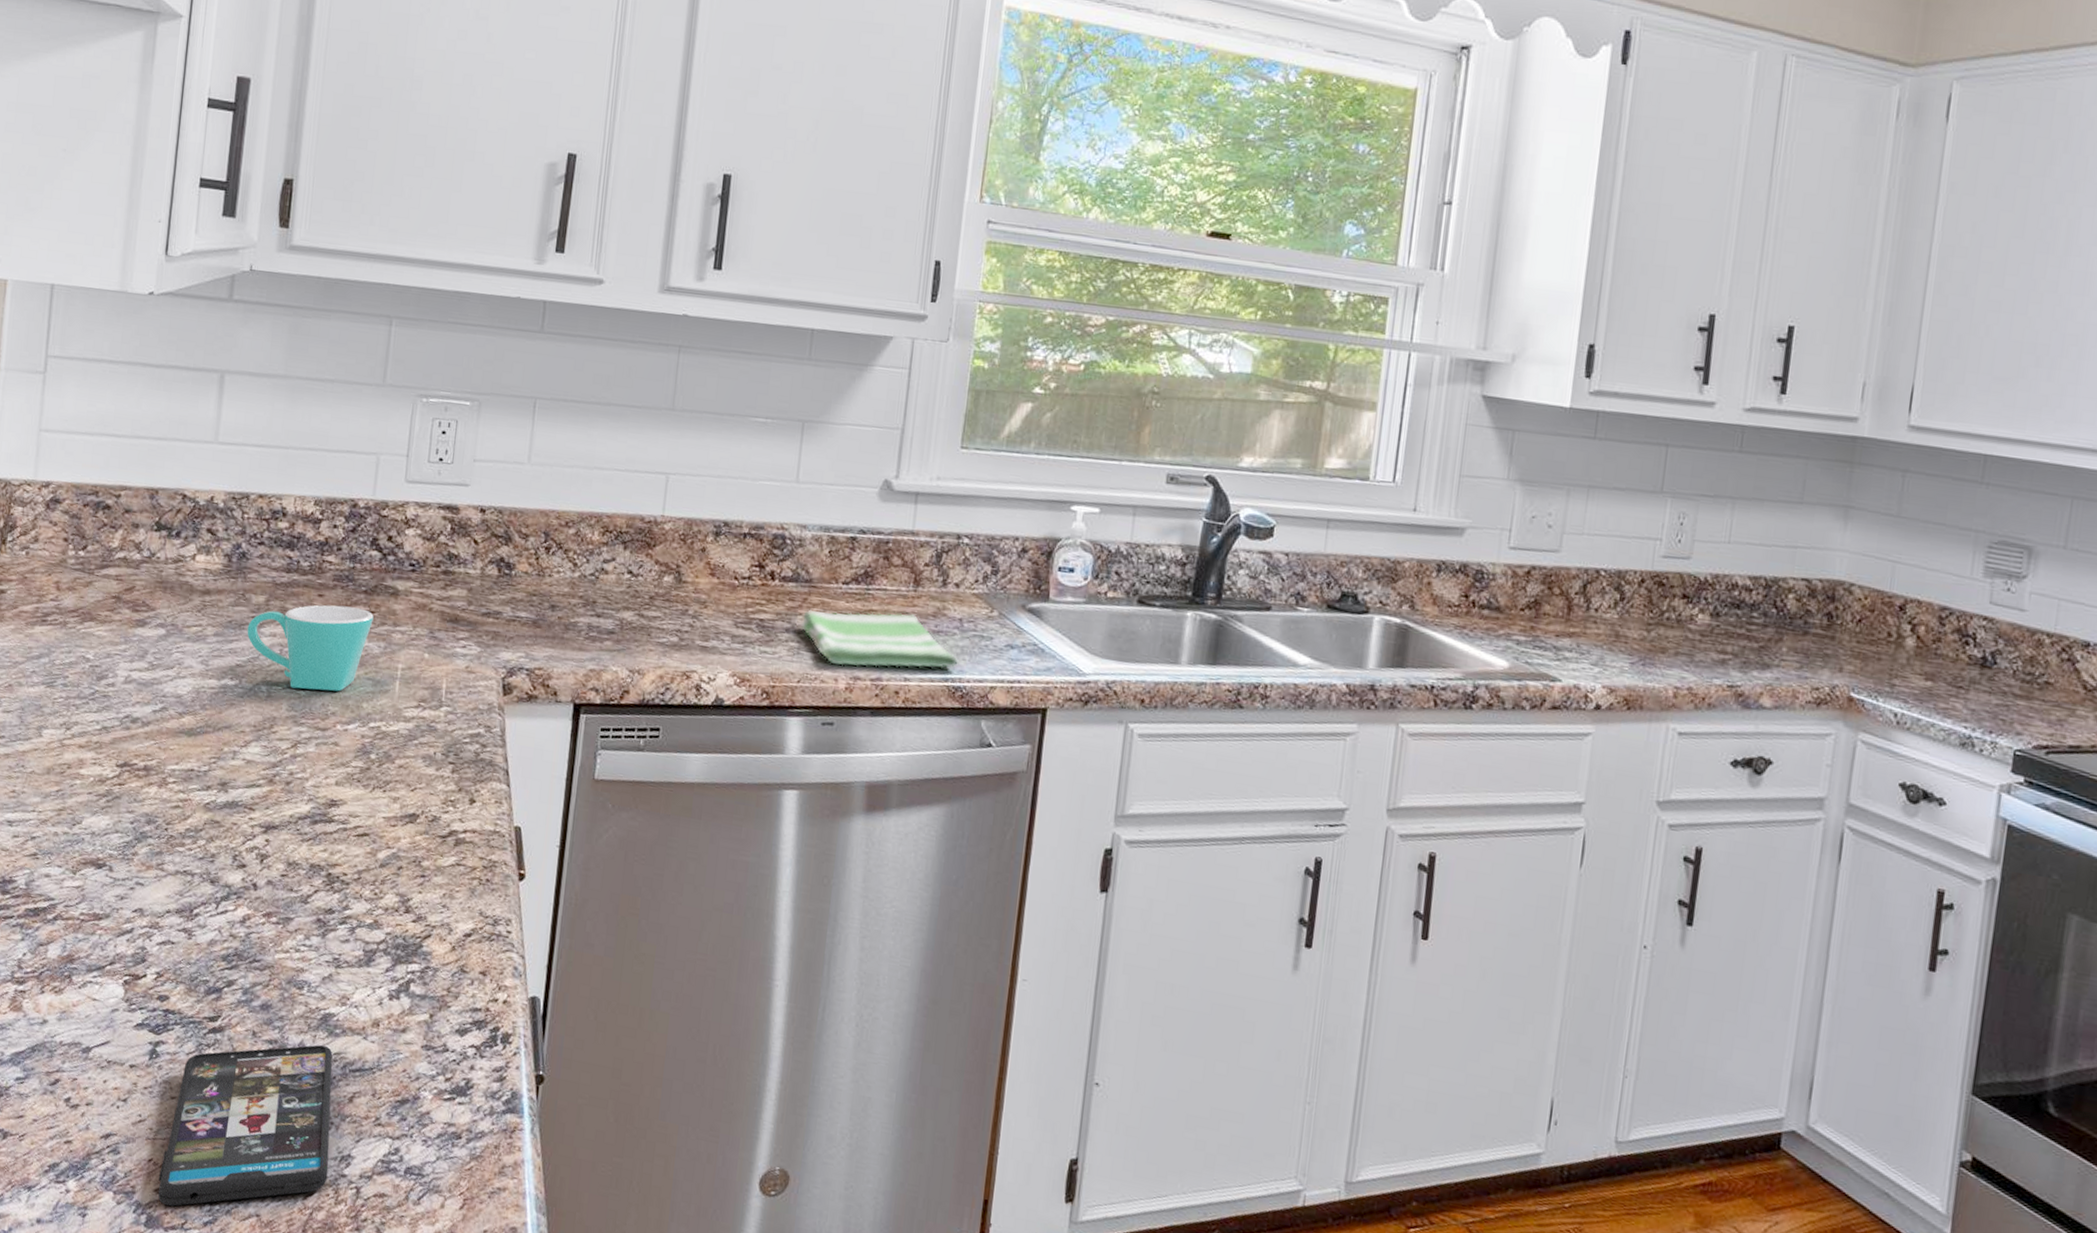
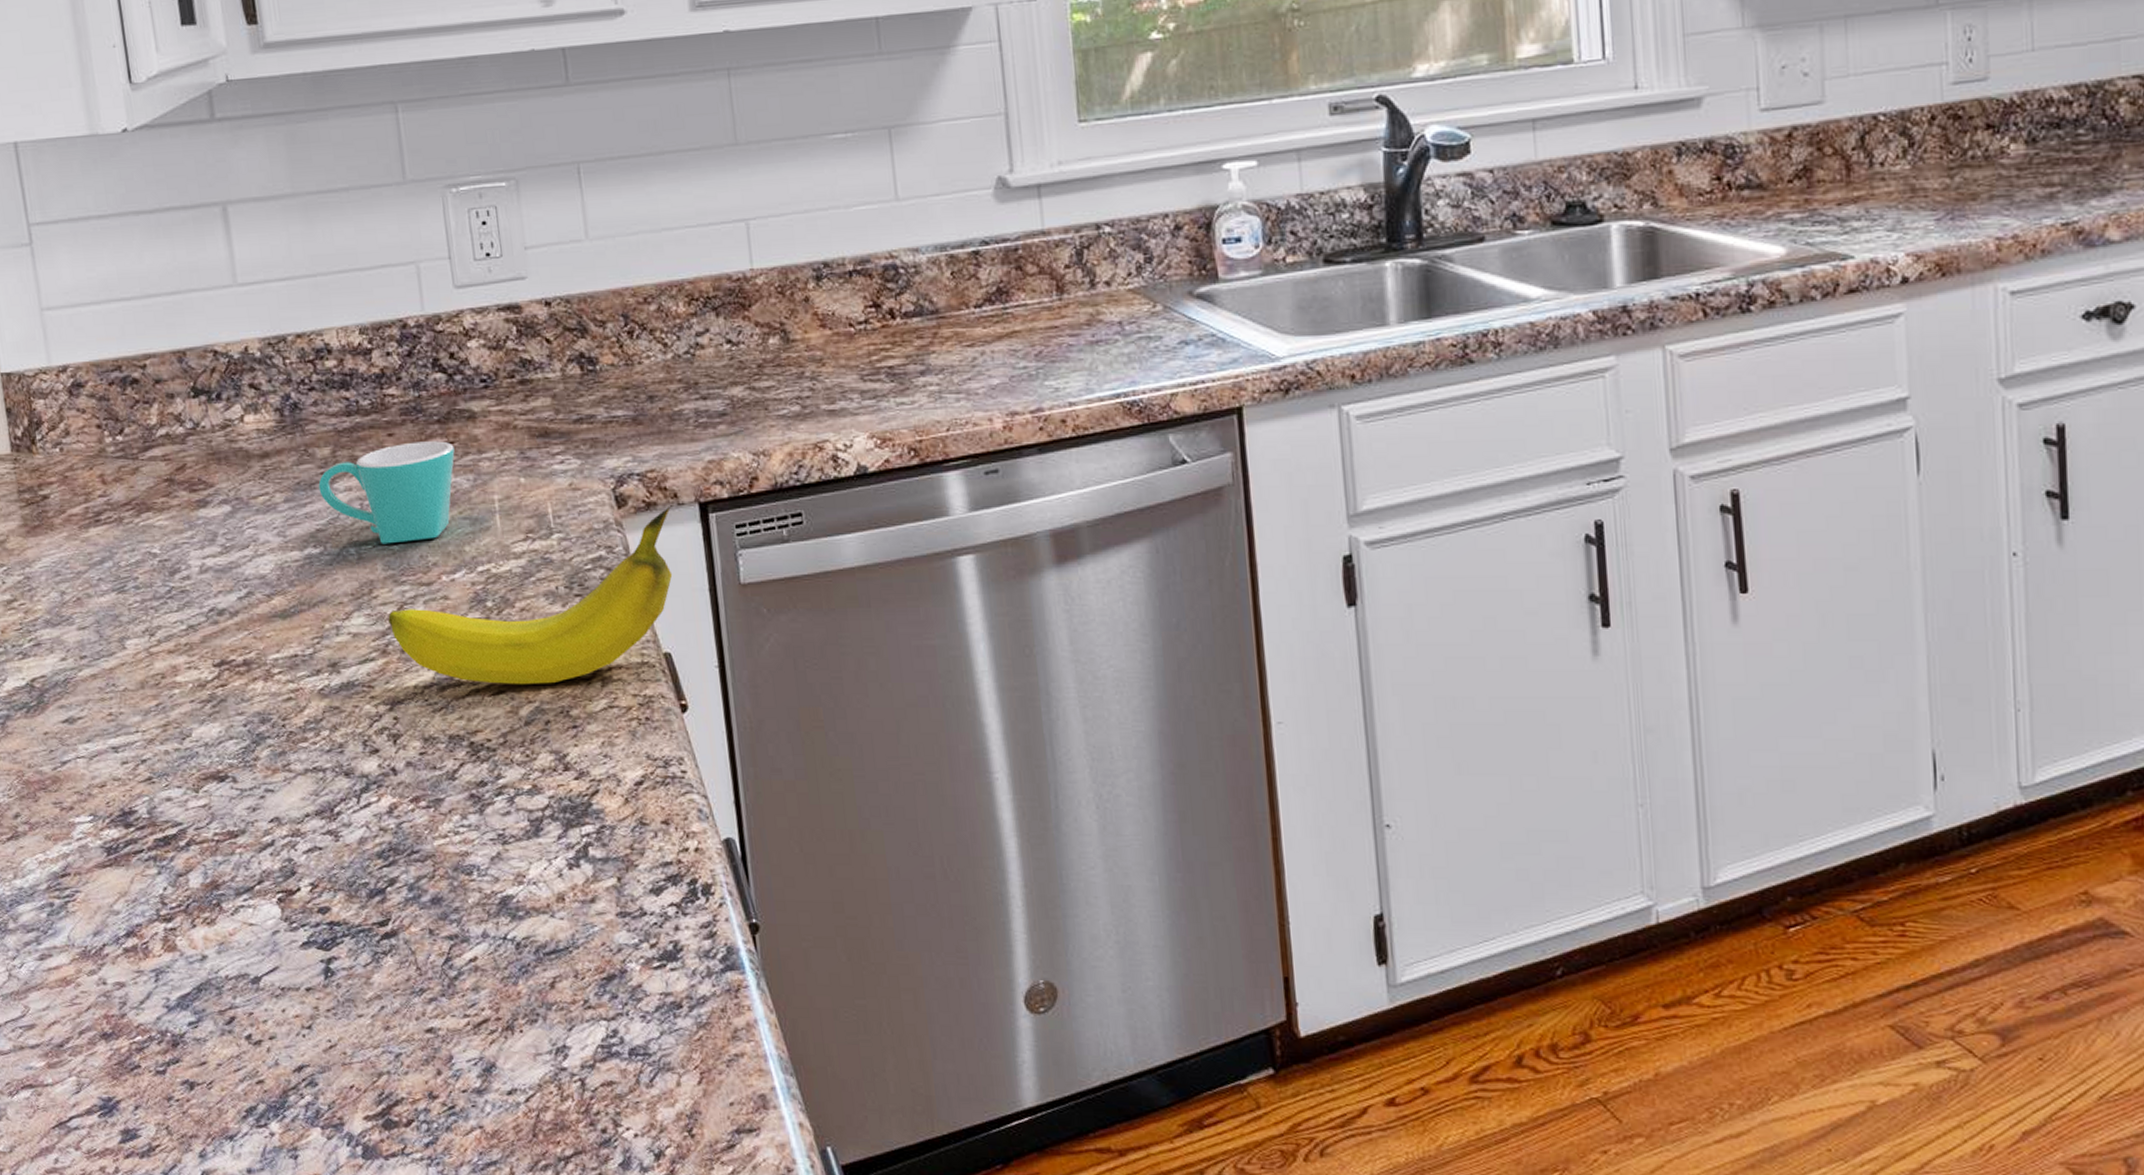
smartphone: present [158,1044,333,1207] -> none [364,931,547,1133]
fruit: none [281,702,549,835] -> present [388,507,673,684]
dish towel: present [800,609,958,669] -> none [936,327,1128,403]

